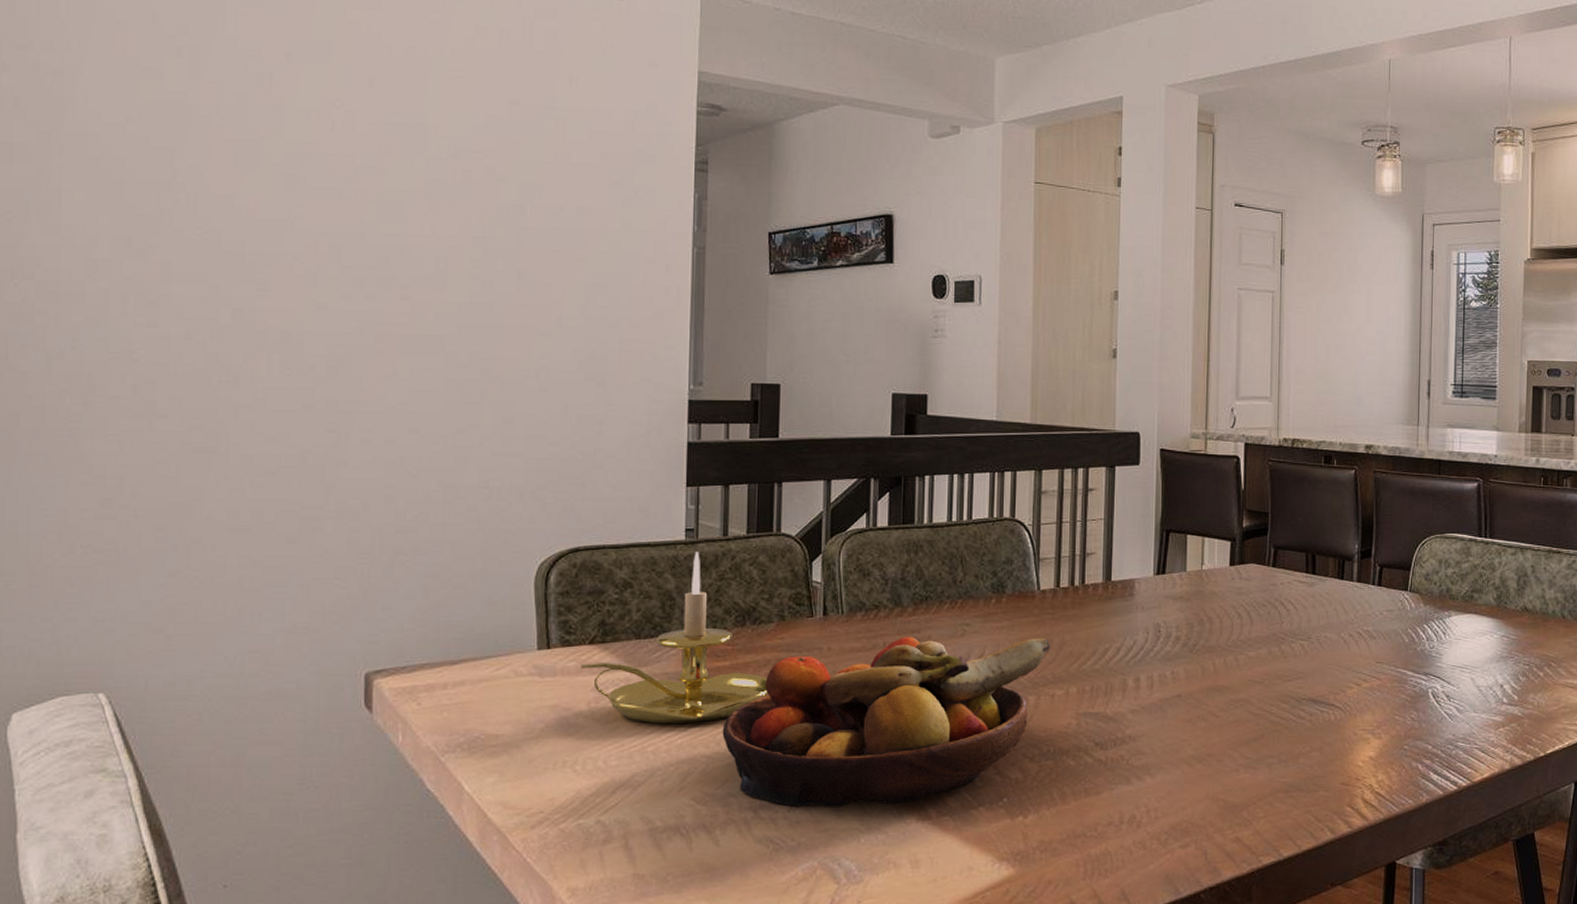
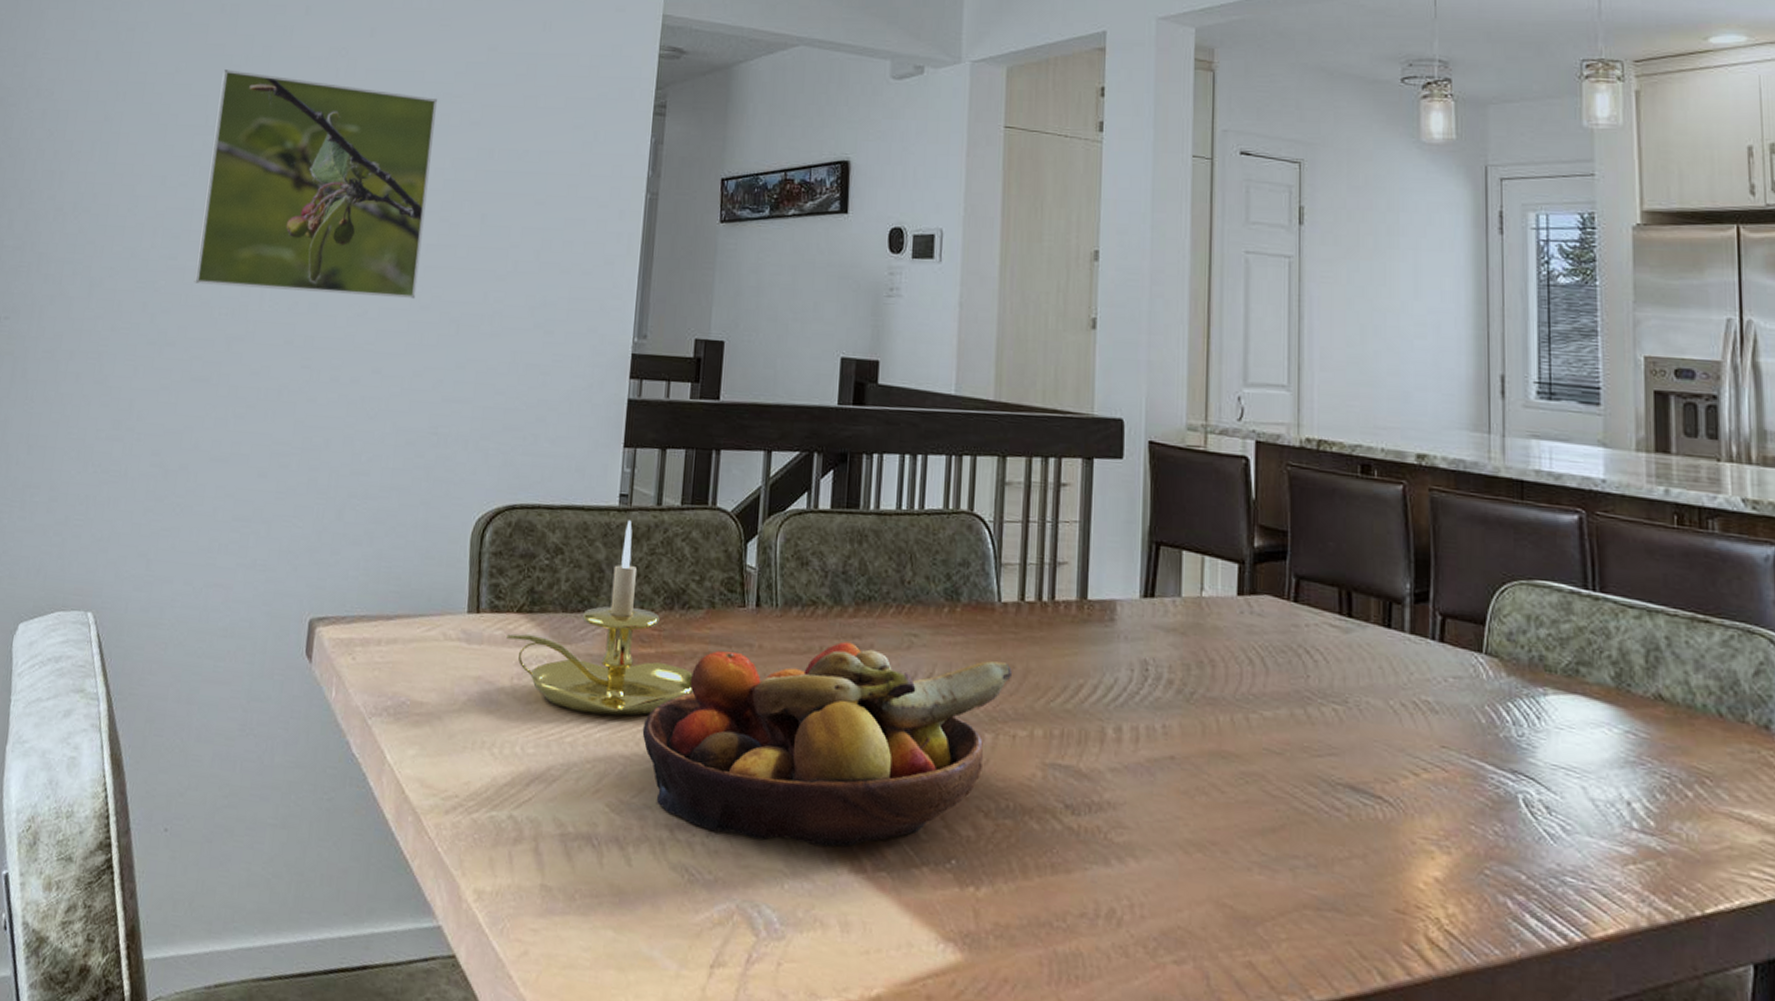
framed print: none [182,120,455,357] -> present [193,69,437,298]

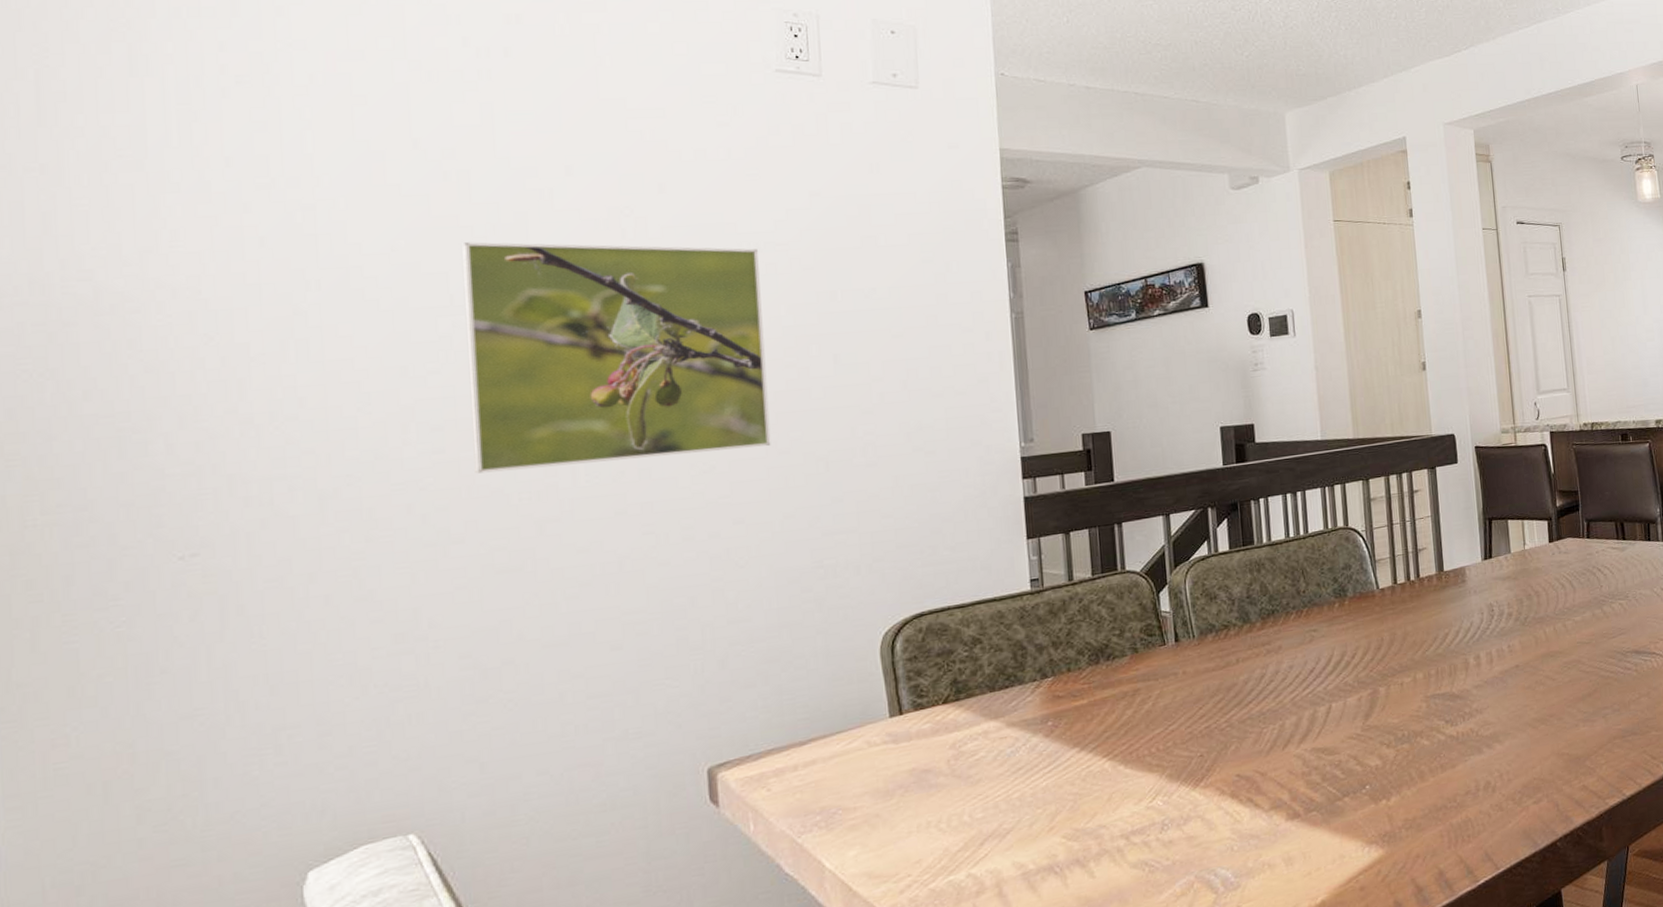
candle holder: present [505,520,694,716] -> none [935,599,1129,772]
fruit bowl: present [642,641,1012,847] -> none [1086,632,1394,828]

